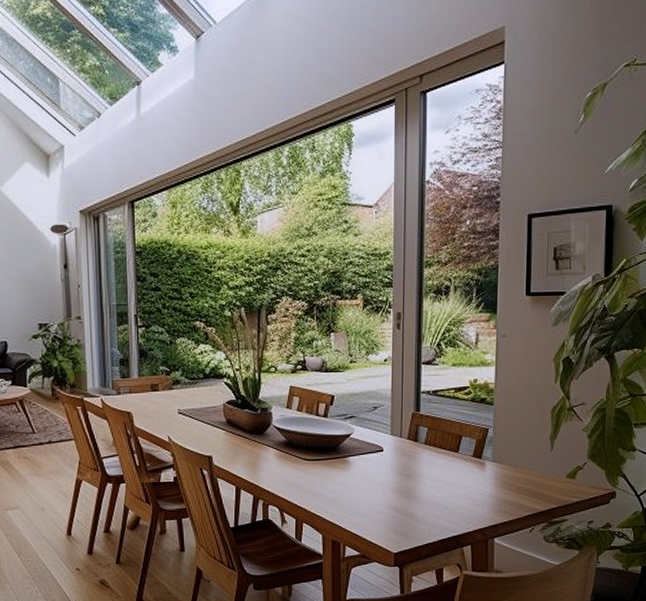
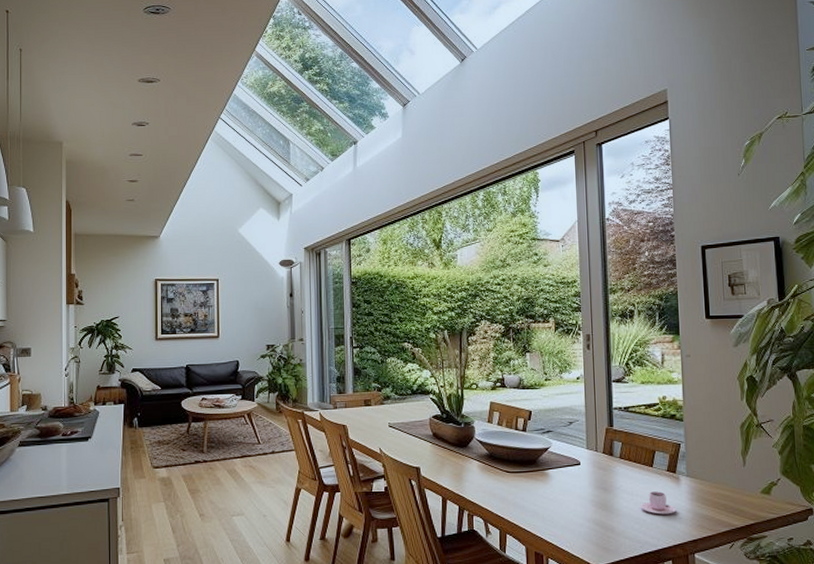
teacup: none [442,477,479,500] -> present [640,491,677,514]

